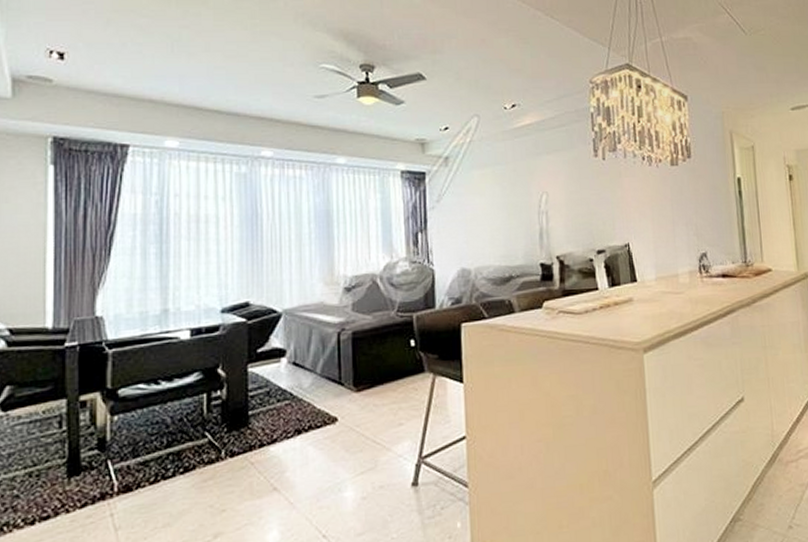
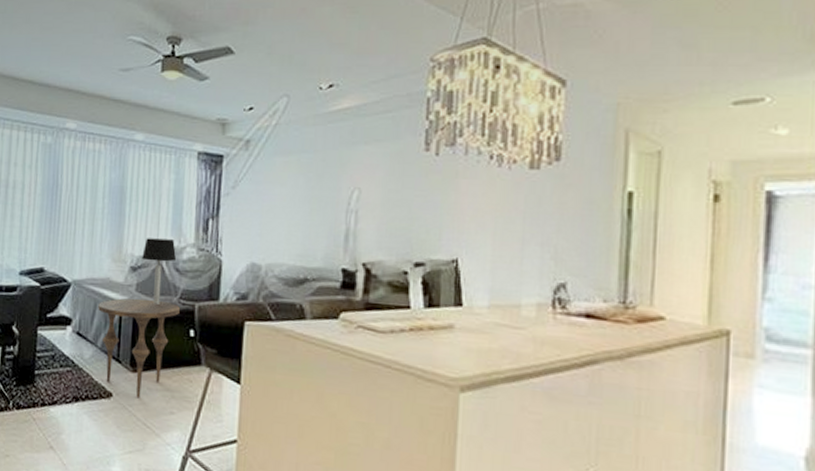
side table: none [314,316,398,417] -> present [98,298,180,399]
table lamp: none [355,256,391,322] -> present [142,238,177,306]

